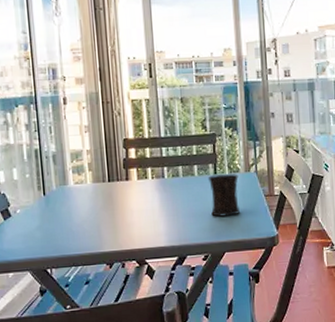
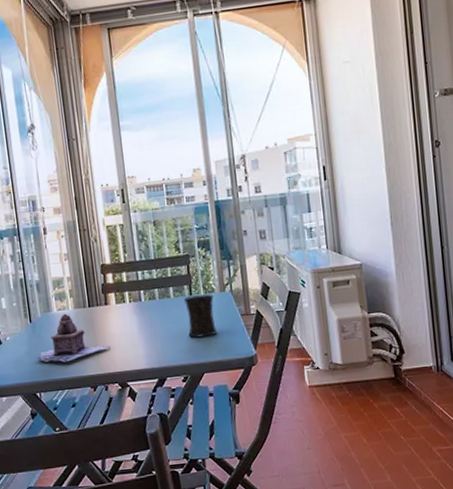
teapot: none [49,188,129,239] -> present [37,314,110,363]

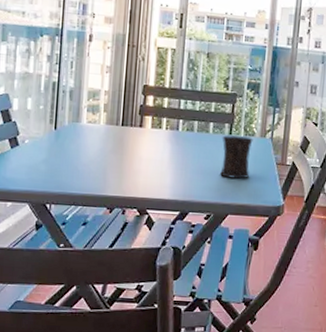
teapot: present [37,314,110,363] -> none [55,128,136,179]

